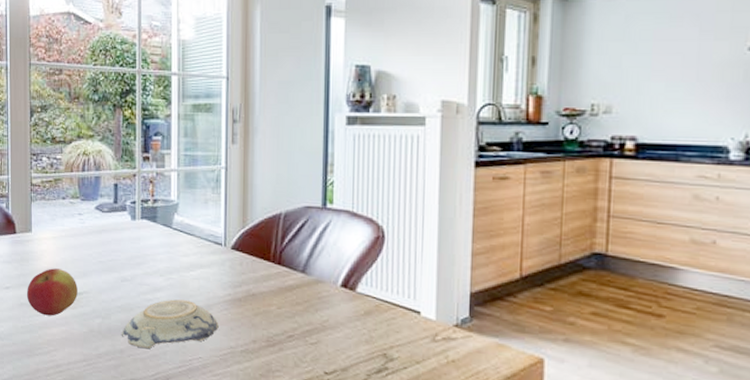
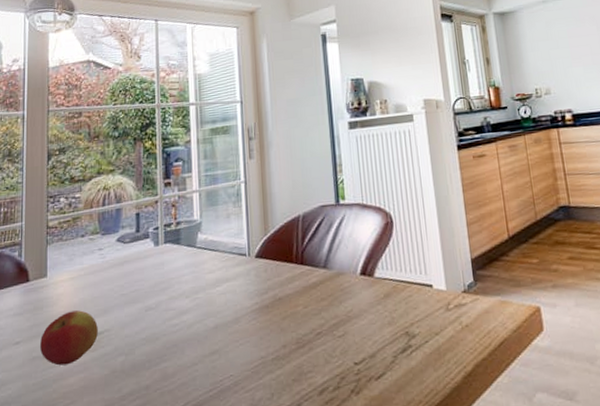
decorative bowl: present [122,299,219,349] -> none [147,317,248,379]

